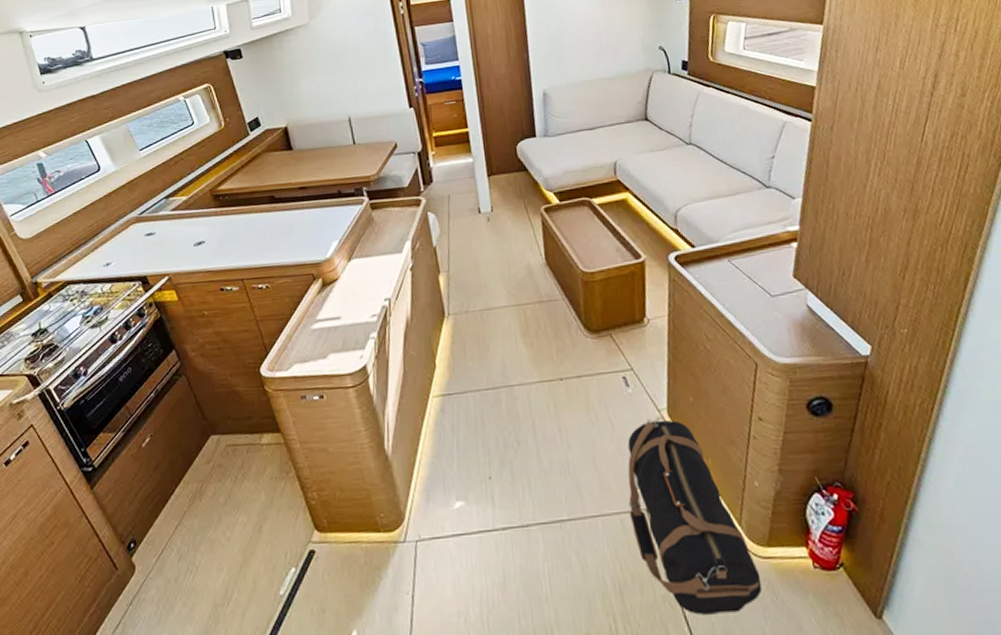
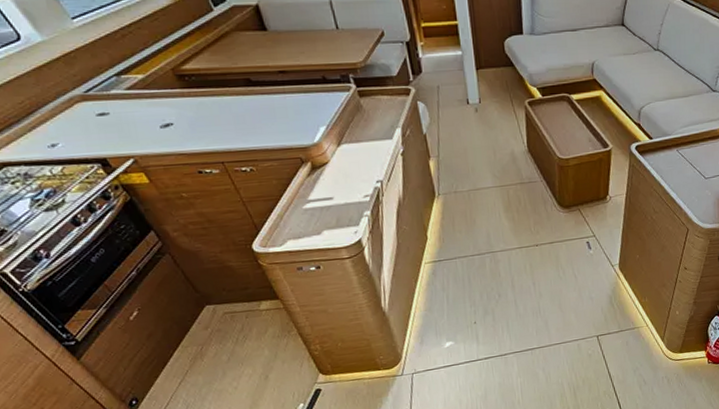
duffel bag: present [627,415,762,615] -> none [584,269,673,400]

